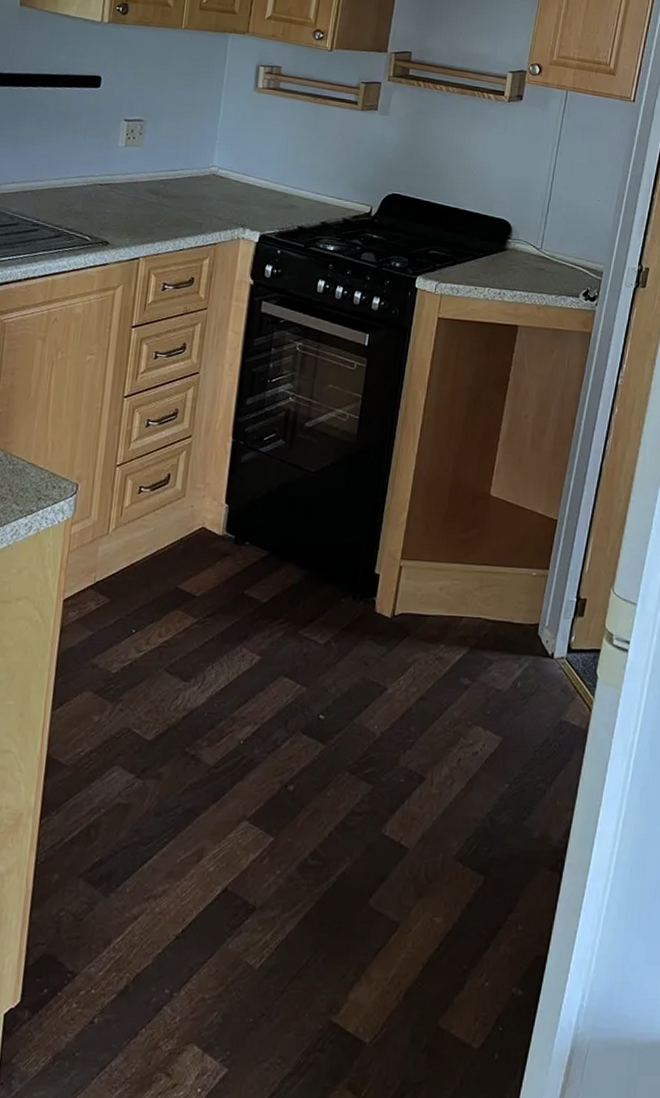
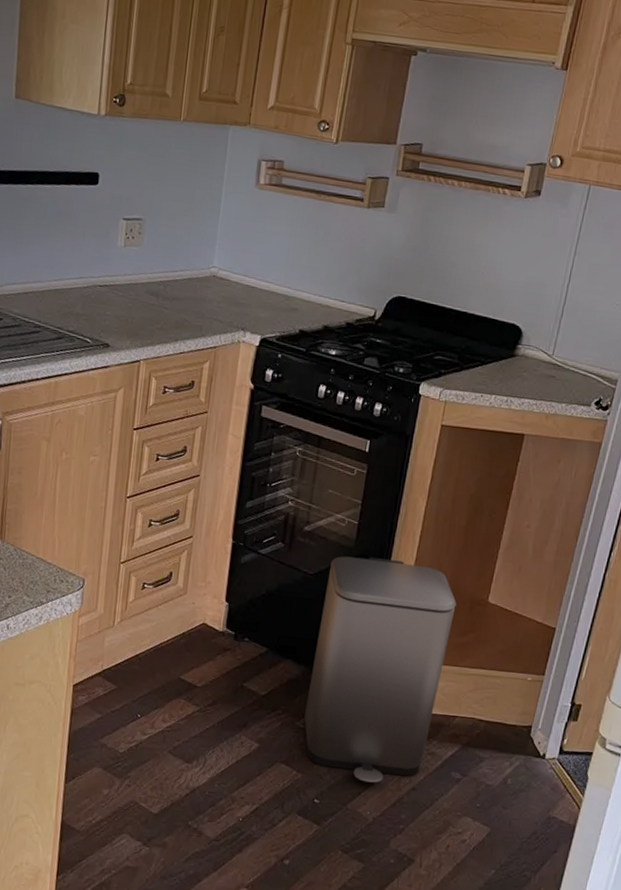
pedal bin: none [307,452,459,694] -> present [304,556,457,783]

